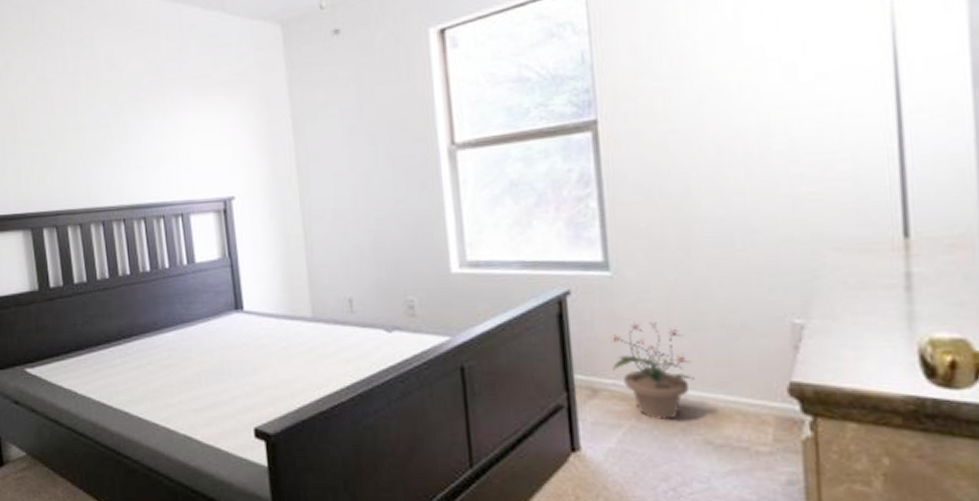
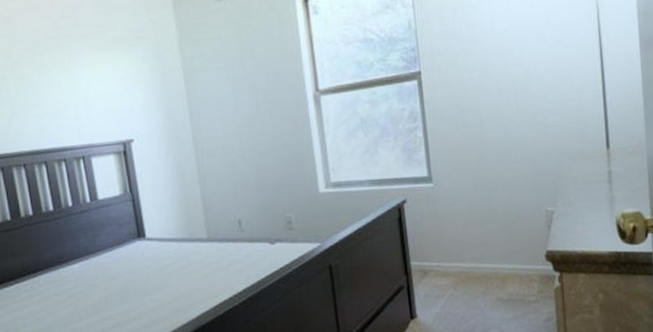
potted plant: present [611,321,695,419] -> none [435,218,489,288]

